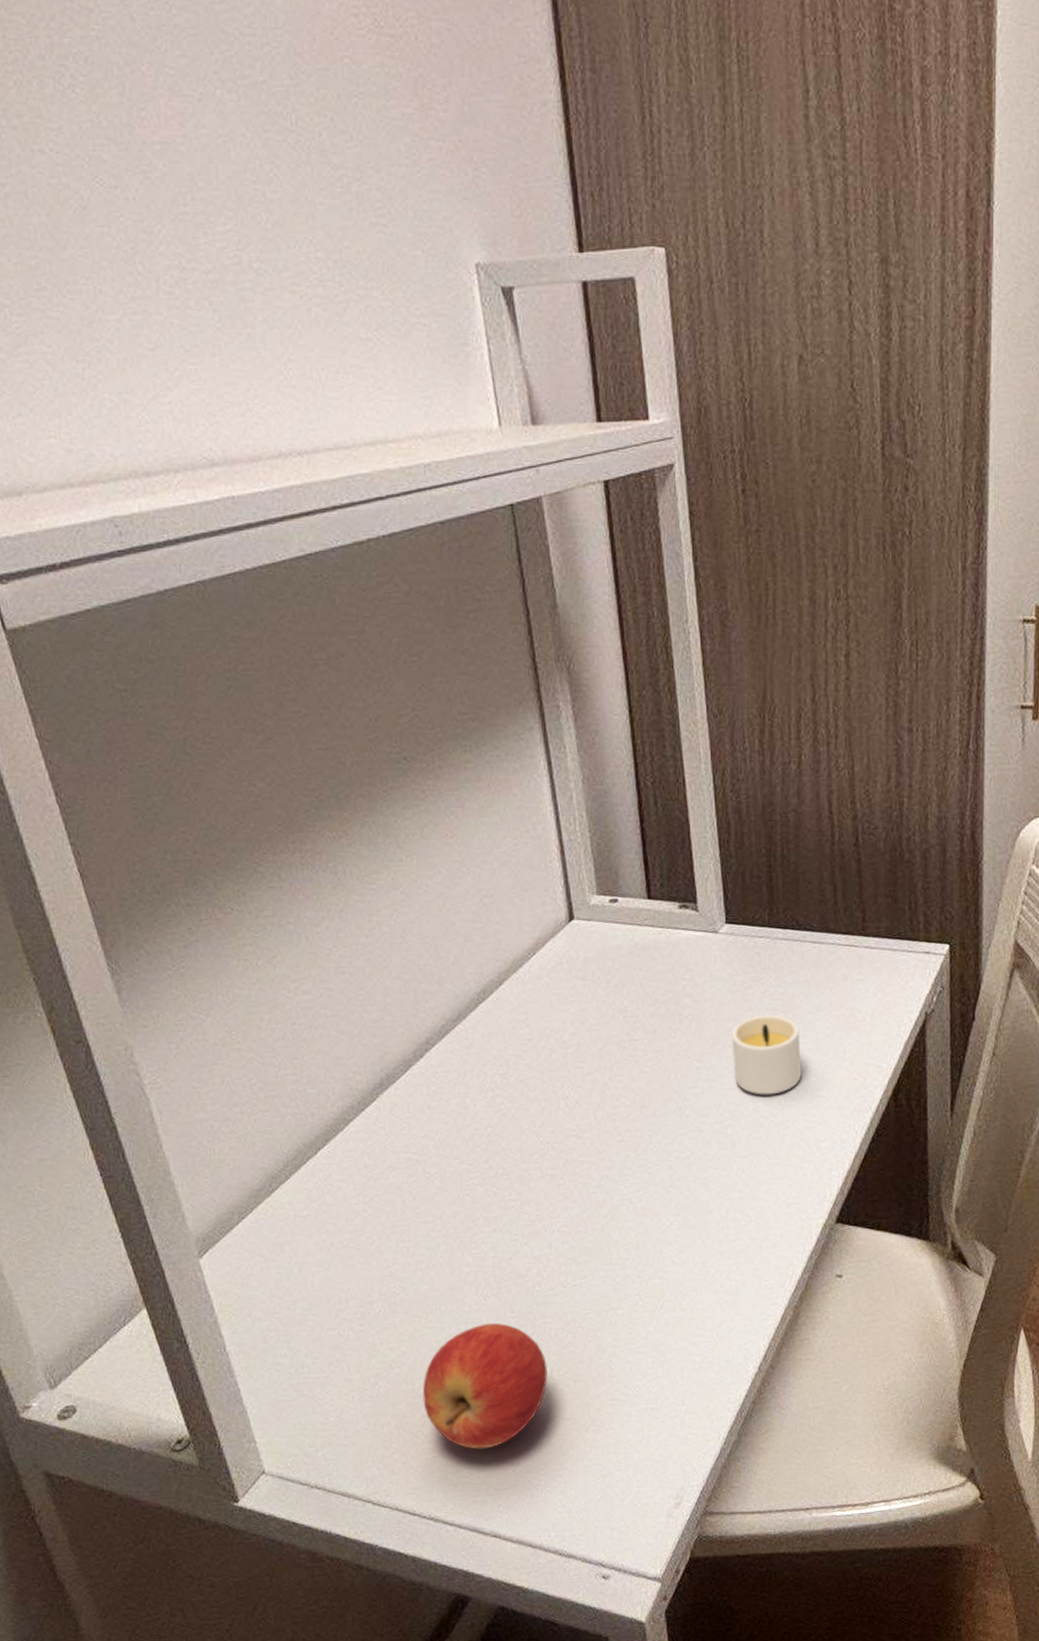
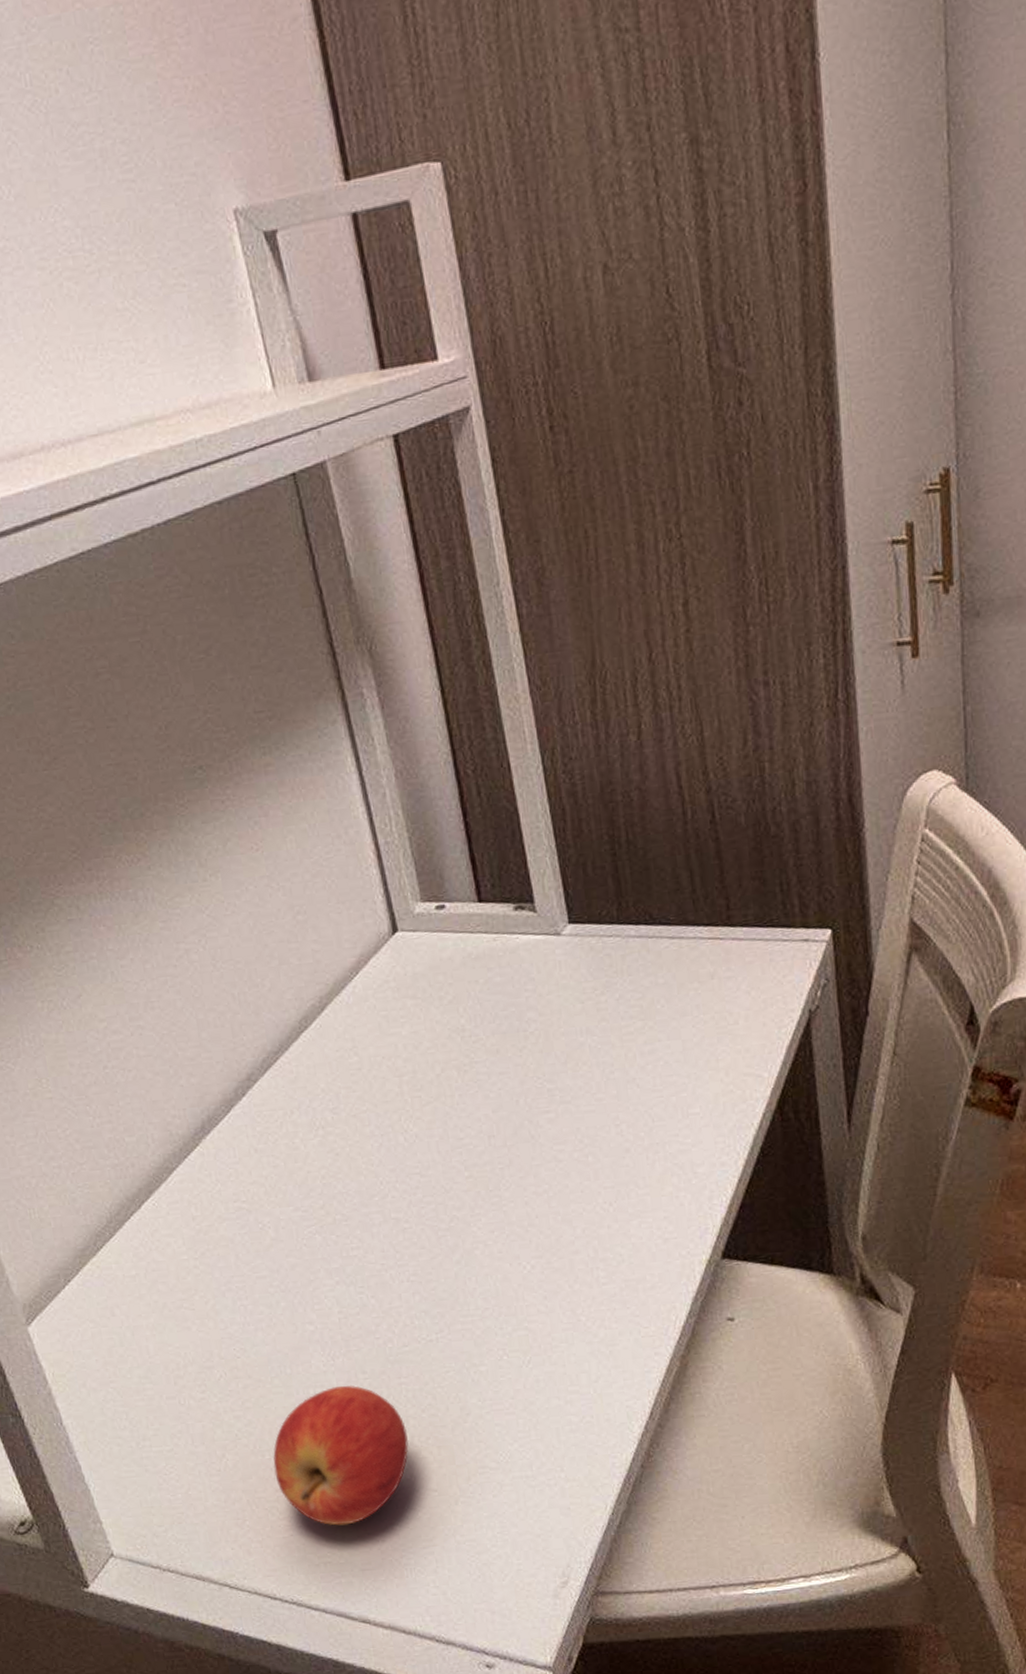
candle: present [731,1014,802,1095] -> none [584,1023,670,1117]

